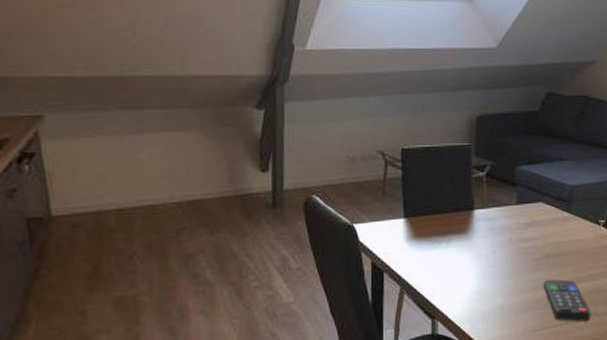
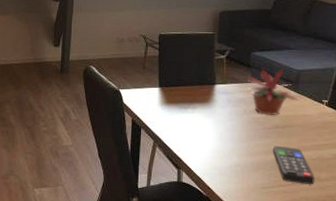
potted plant: none [510,183,573,244] -> present [245,67,300,116]

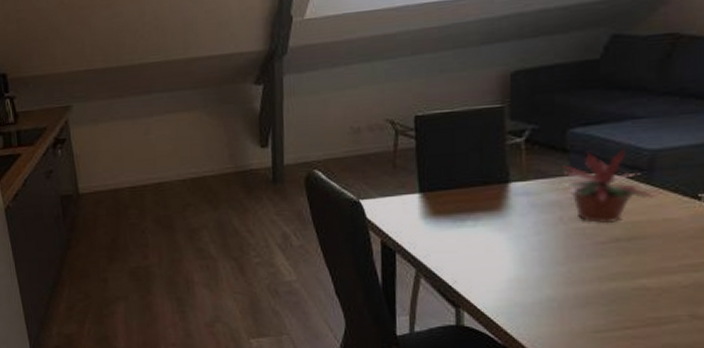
remote control: present [272,145,315,184] -> none [610,268,687,324]

